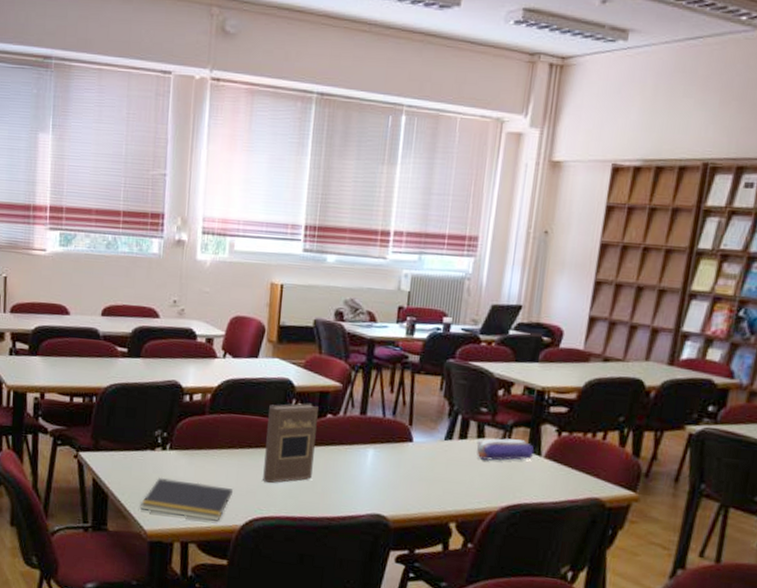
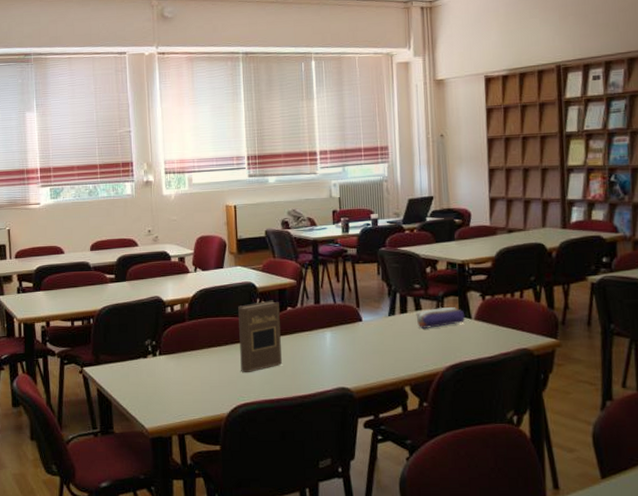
notepad: present [140,477,234,521] -> none [139,380,218,413]

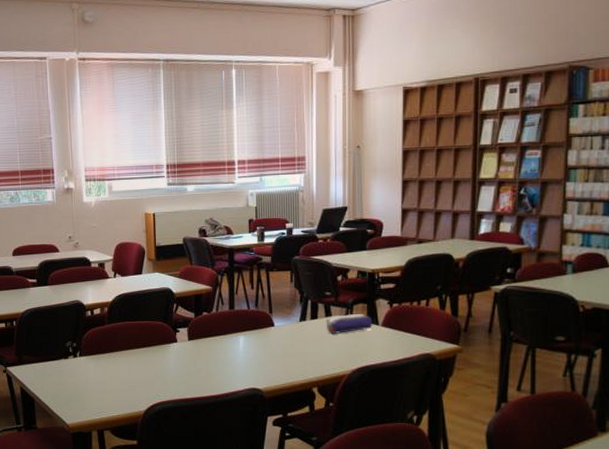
book: present [238,300,282,372] -> none [156,305,197,373]

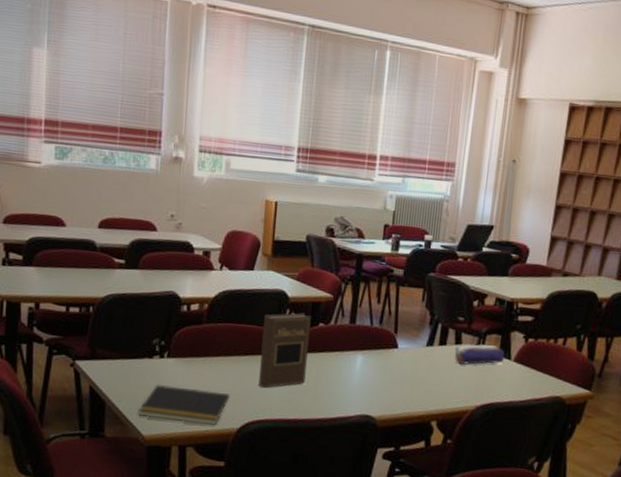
notepad: none [61,379,135,410] -> present [137,383,231,425]
book: none [156,305,197,373] -> present [258,312,311,388]

